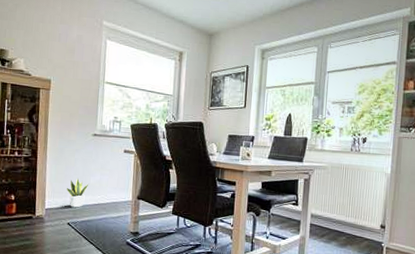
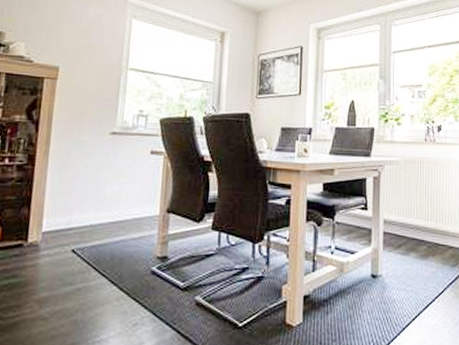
potted plant: present [67,178,89,208] -> none [73,189,104,229]

